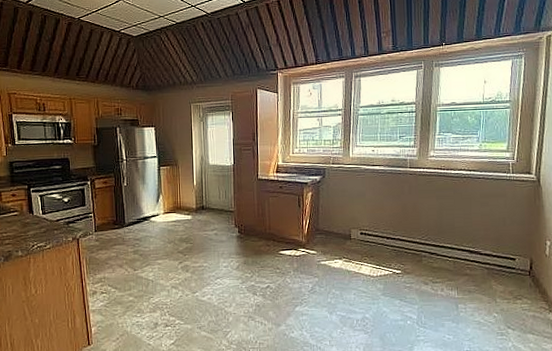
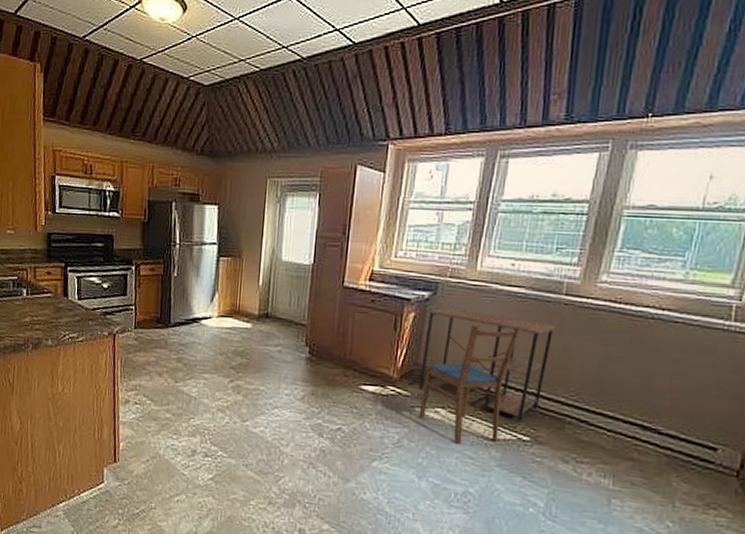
desk: none [321,185,407,261] -> present [419,307,557,422]
dining chair: none [324,193,384,283] -> present [418,324,521,444]

